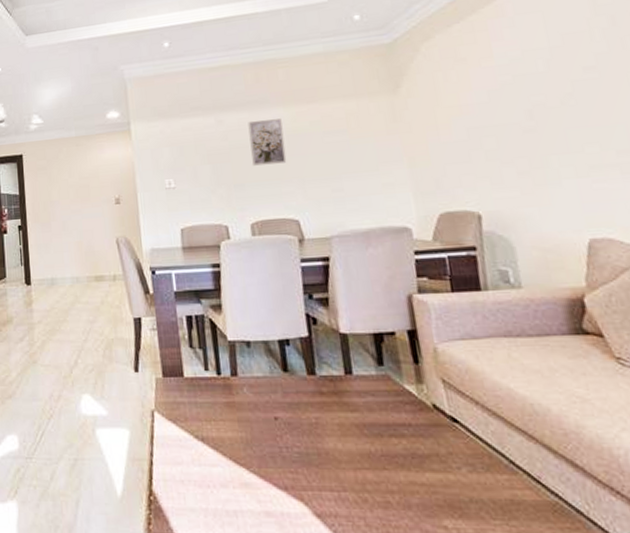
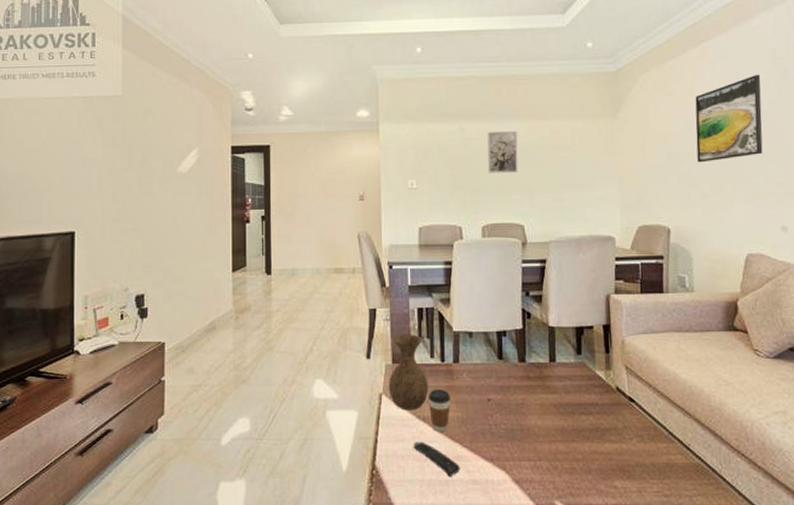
vase: none [160,345,206,429] -> present [388,334,429,411]
remote control: none [193,465,250,506] -> present [413,441,460,476]
coffee cup: none [205,405,232,454] -> present [428,388,450,432]
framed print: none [494,26,595,135] -> present [695,74,763,163]

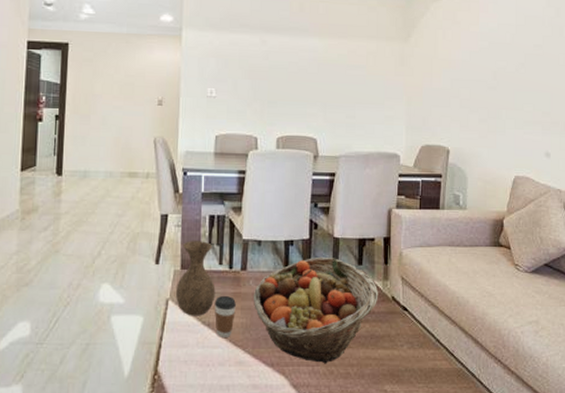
remote control: present [413,441,460,476] -> none [196,347,241,381]
fruit basket: none [467,347,602,459] -> present [253,256,379,364]
wall art: present [487,131,518,173] -> none [286,46,316,87]
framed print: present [695,74,763,163] -> none [477,11,537,90]

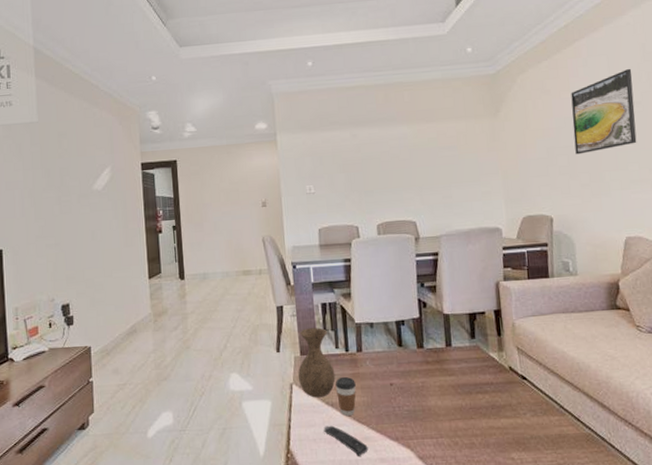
remote control: none [196,347,241,381] -> present [323,425,368,456]
fruit basket: present [253,256,379,364] -> none [371,333,495,436]
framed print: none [477,11,537,90] -> present [571,68,637,155]

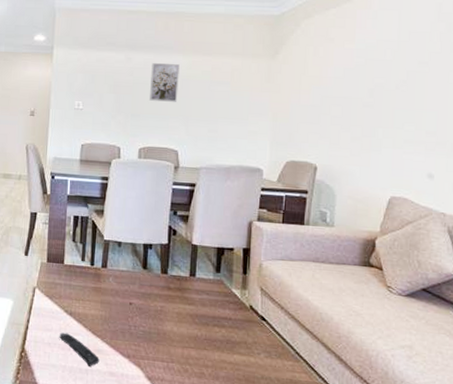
vase: present [297,327,336,398] -> none [41,237,78,305]
coffee cup: present [335,376,356,416] -> none [76,288,96,327]
wall art: none [377,135,408,175] -> present [150,63,180,102]
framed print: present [571,68,637,155] -> none [351,26,424,107]

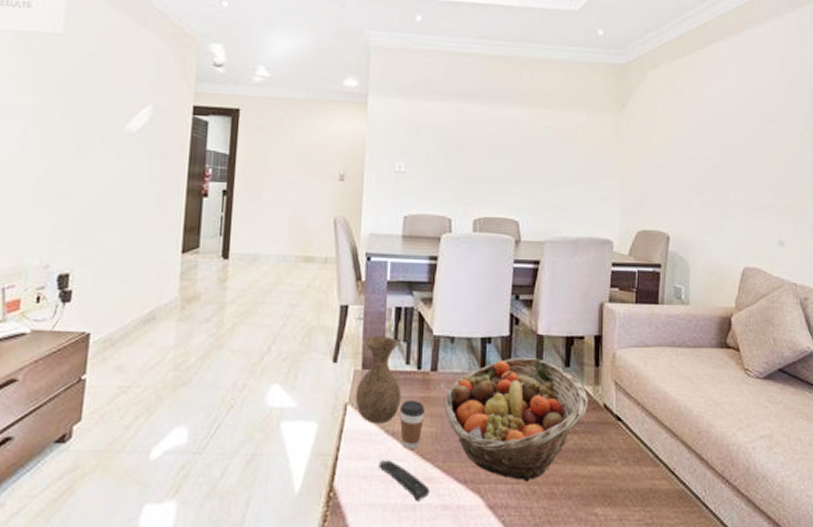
vase: none [41,237,78,305] -> present [355,336,402,424]
coffee cup: none [76,288,96,327] -> present [399,399,425,449]
fruit basket: none [112,261,236,362] -> present [444,356,589,482]
wall art: present [150,63,180,102] -> none [485,116,518,163]

